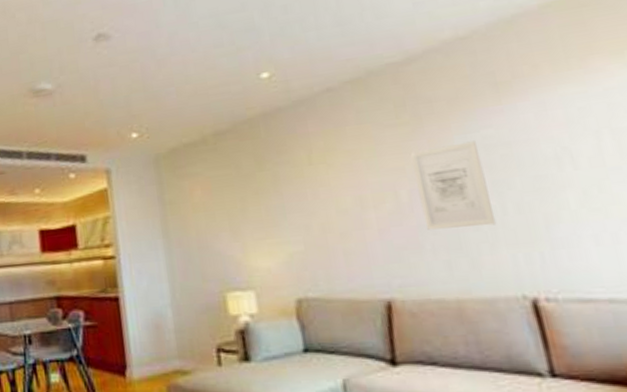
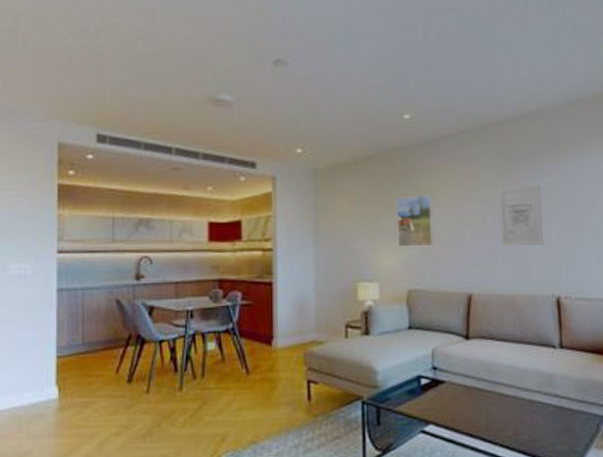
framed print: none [264,170,326,242] -> present [396,194,434,247]

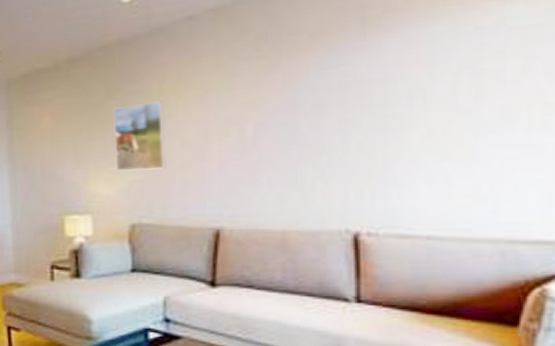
wall art: present [498,185,544,246] -> none [262,77,335,165]

